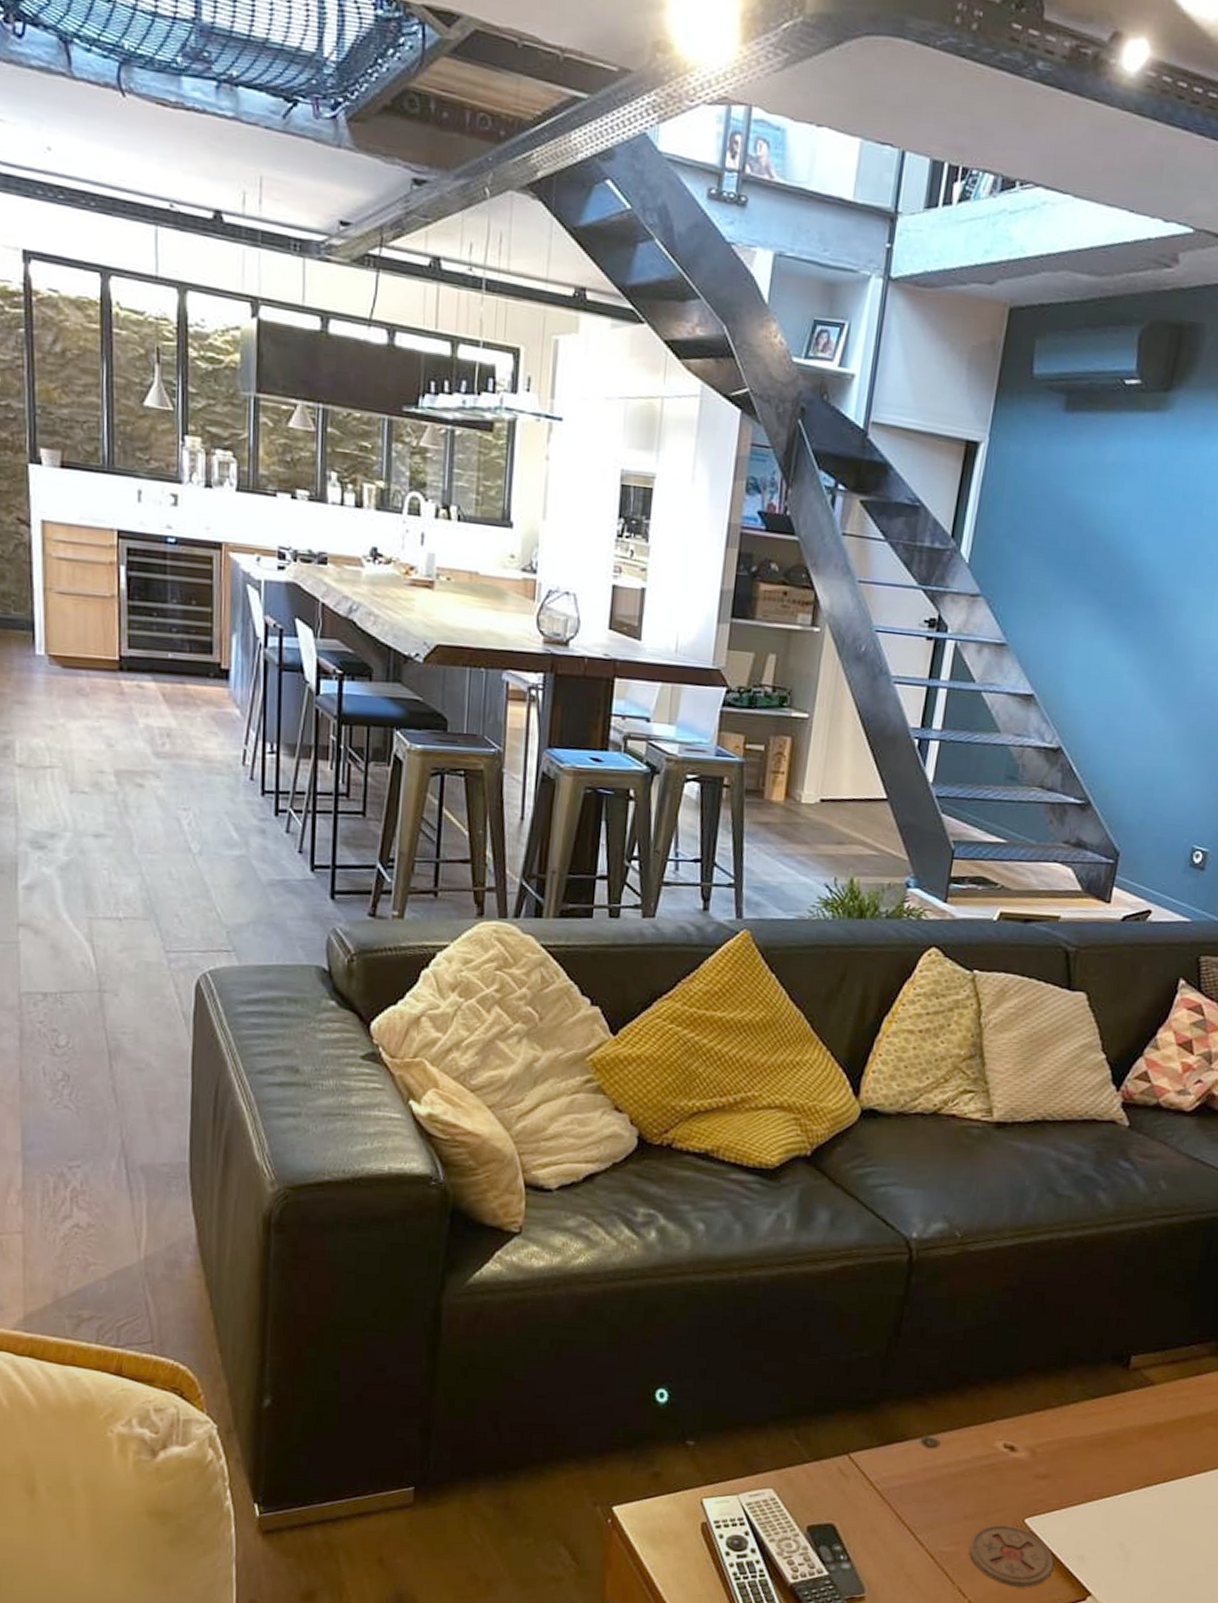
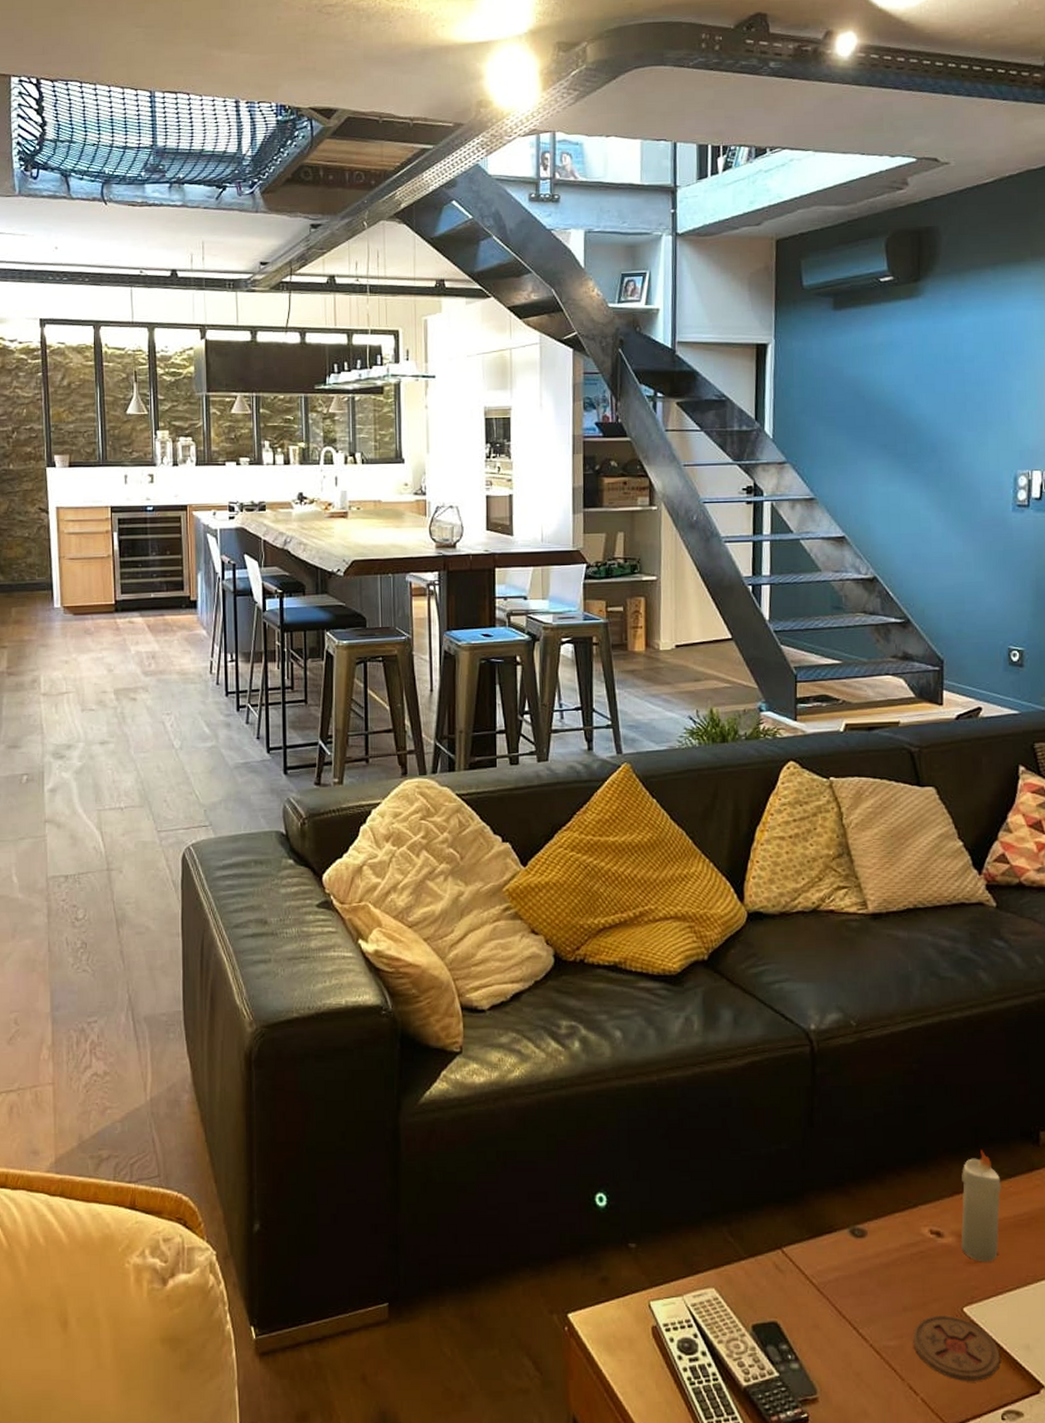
candle: none [1032,1370,1084,1478] -> present [961,1150,1002,1262]

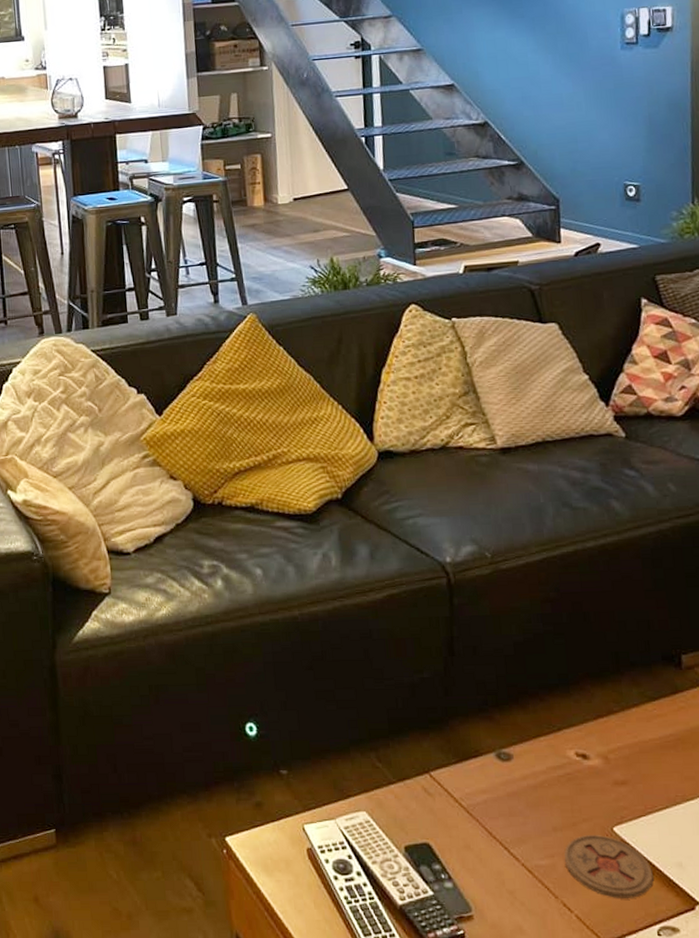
candle: present [961,1150,1002,1262] -> none [604,674,646,783]

